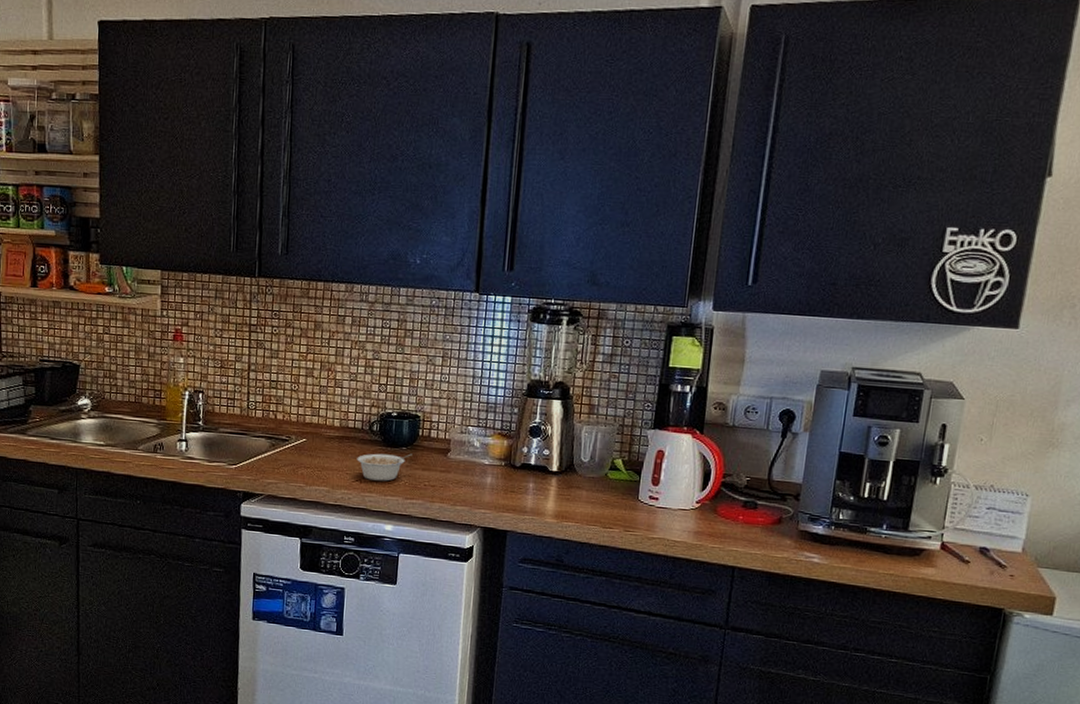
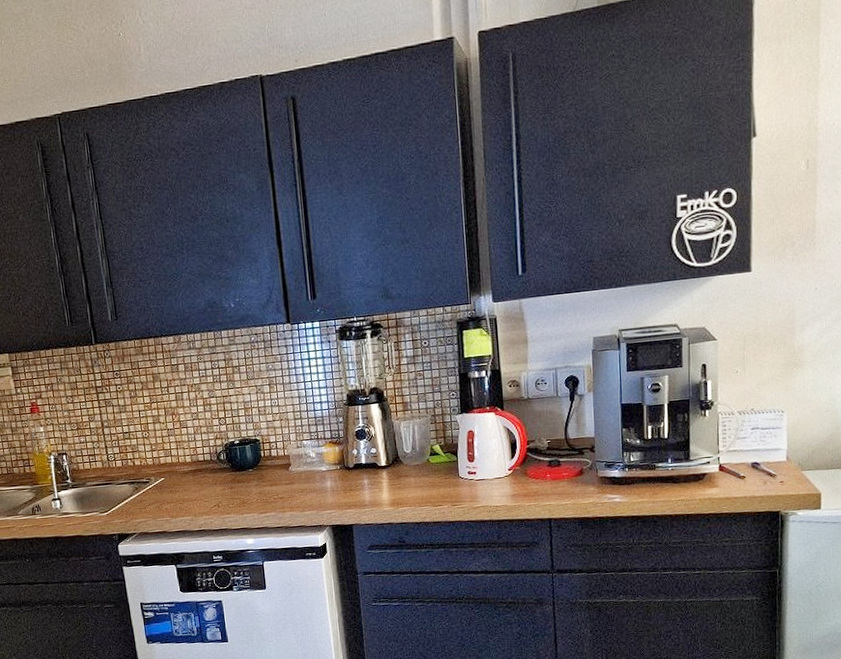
legume: present [357,453,412,481] -> none [211,473,259,503]

